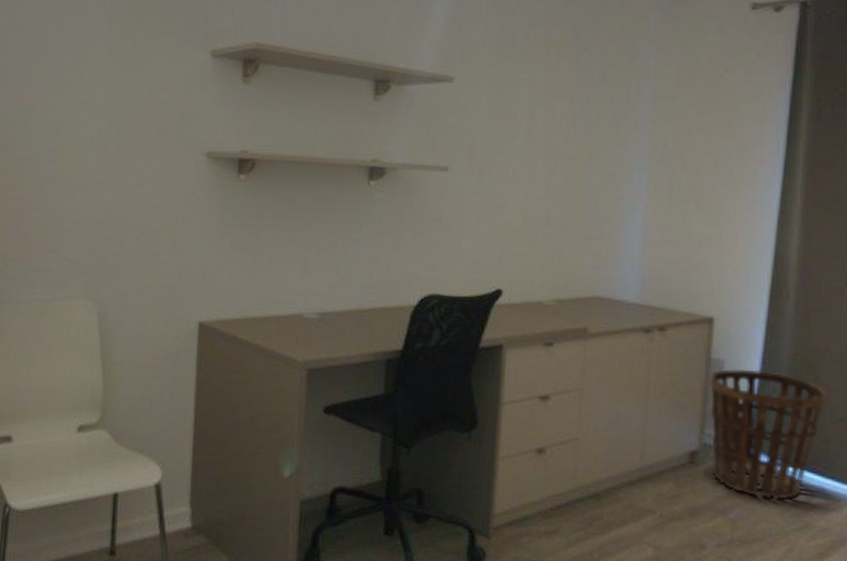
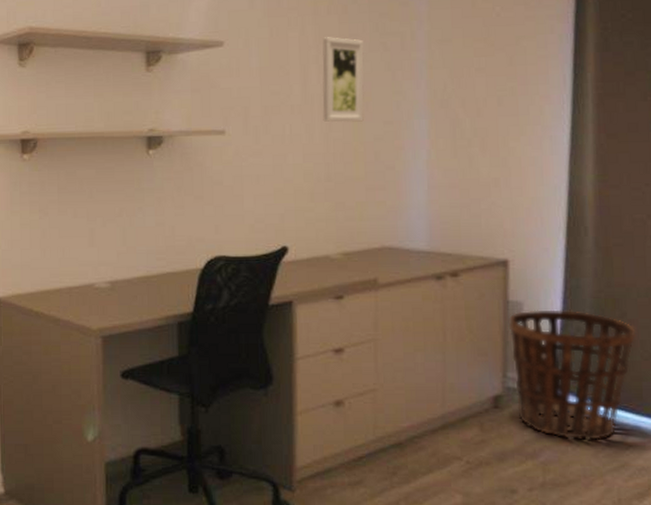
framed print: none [546,82,592,170] -> present [322,37,365,123]

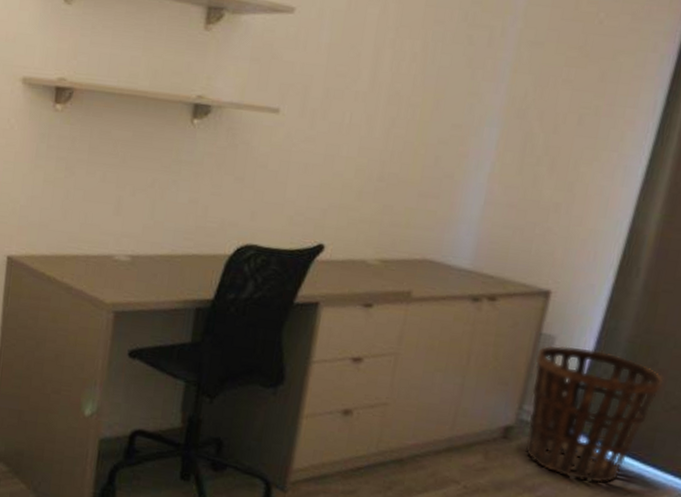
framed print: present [322,37,365,123] -> none [387,19,448,121]

